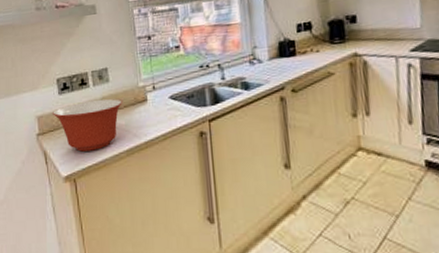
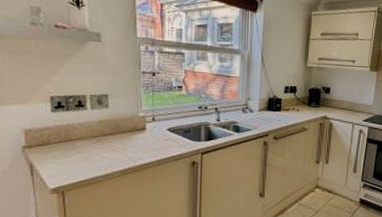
mixing bowl: present [53,99,122,152] -> none [43,122,120,168]

